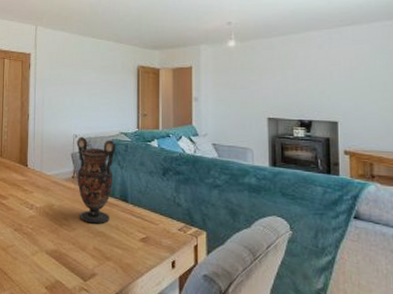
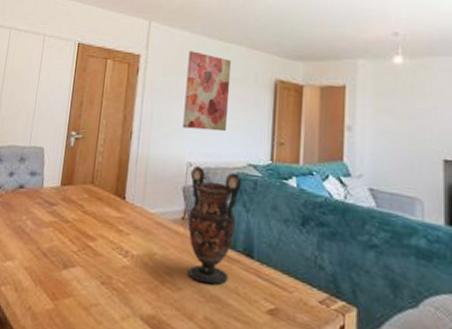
wall art: none [68,47,103,109] -> present [182,51,232,132]

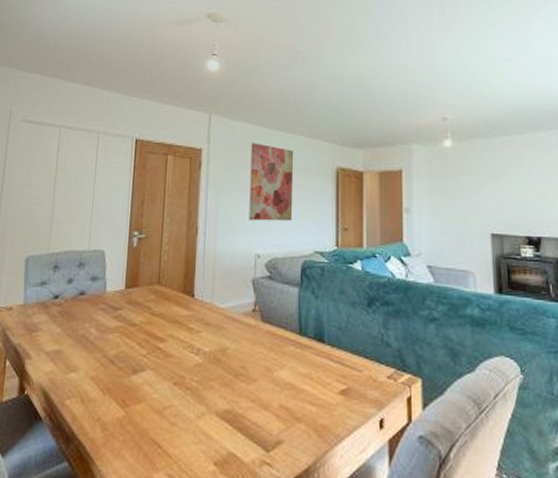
vase: present [187,165,242,285] -> none [259,257,310,373]

